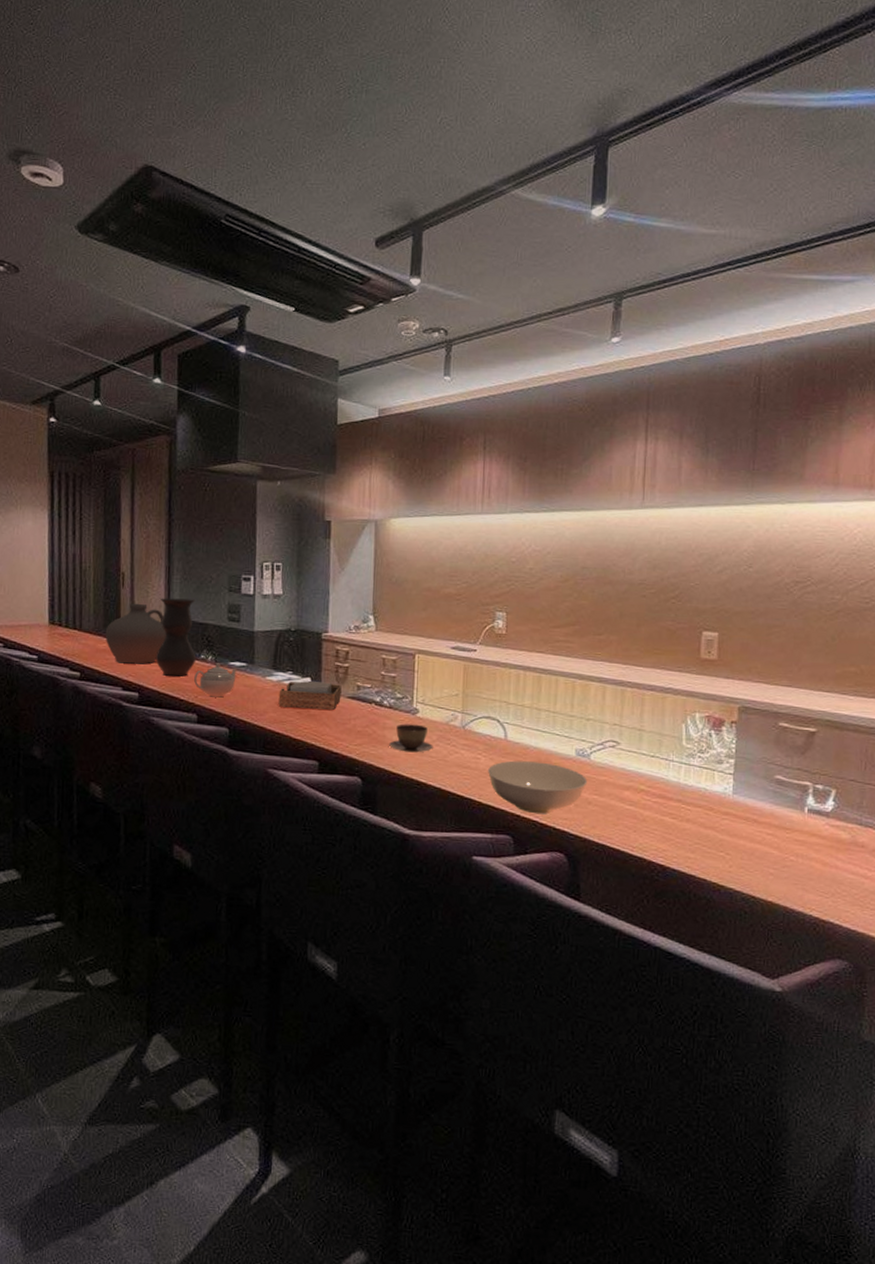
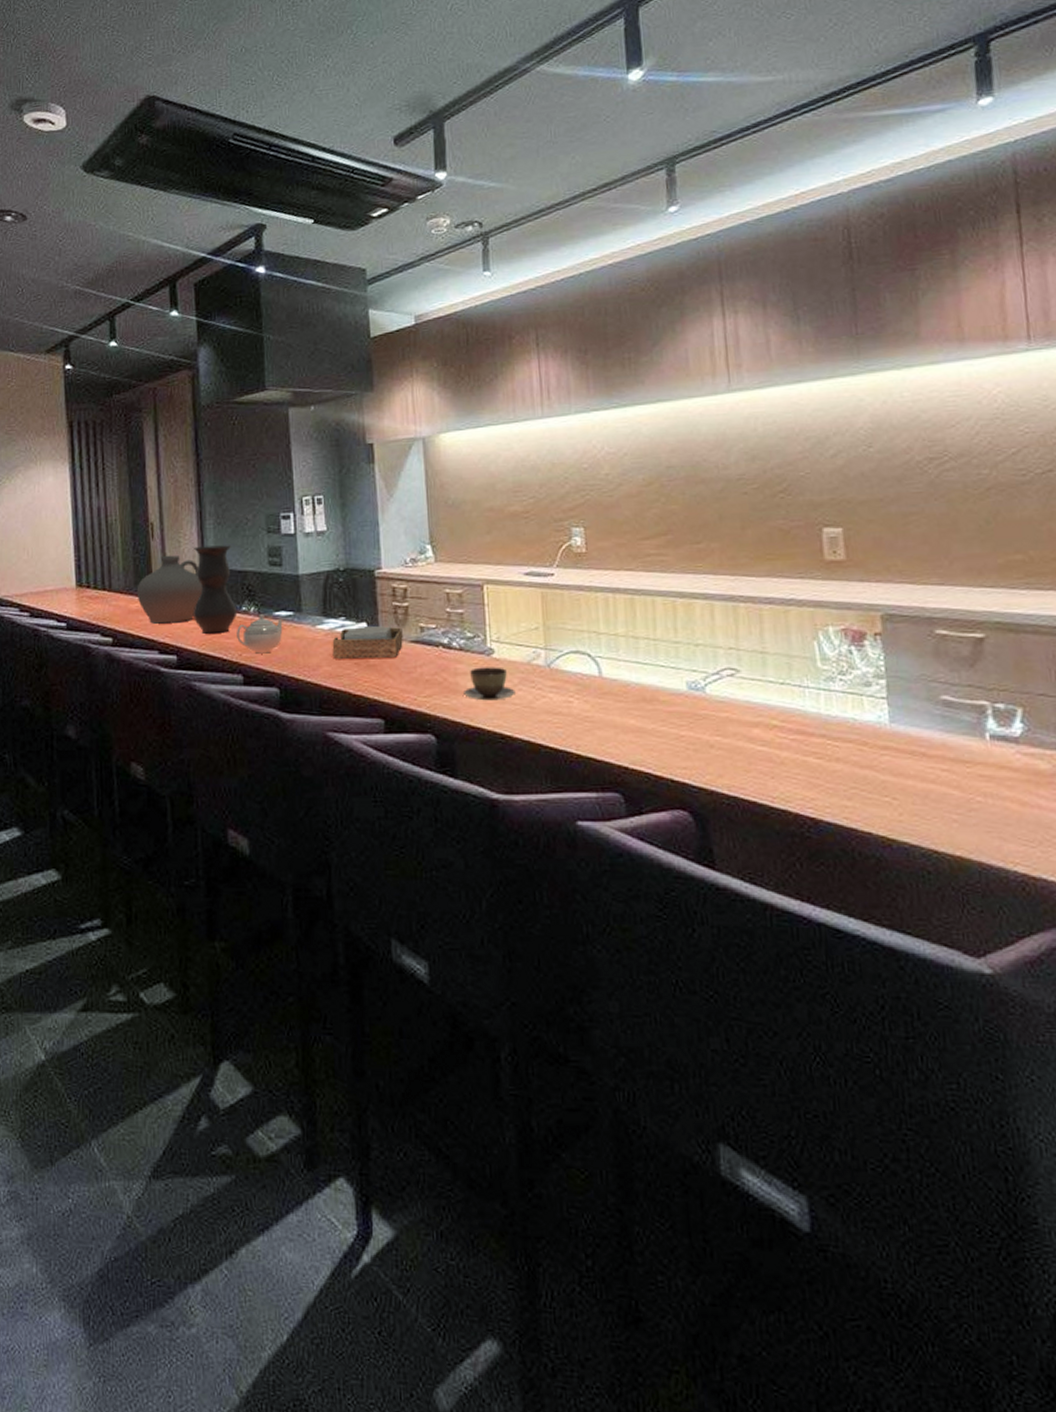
bowl: present [488,760,588,814] -> none [583,700,706,765]

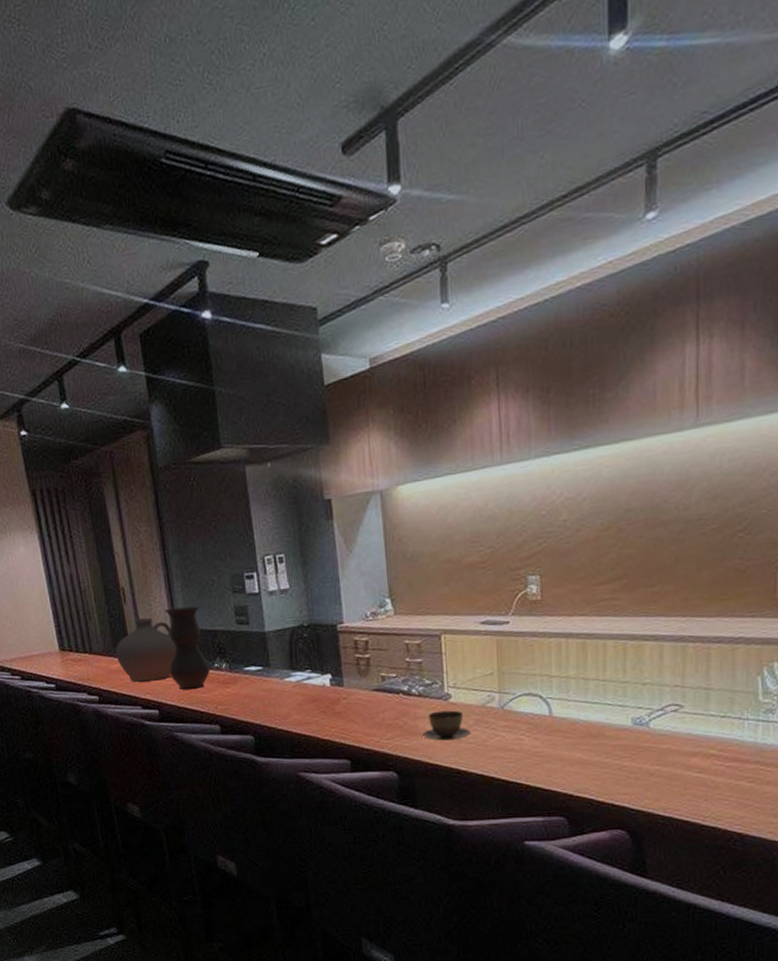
teapot: present [237,614,284,654] -> none [211,670,254,706]
napkin holder: present [332,626,403,660] -> none [299,676,366,709]

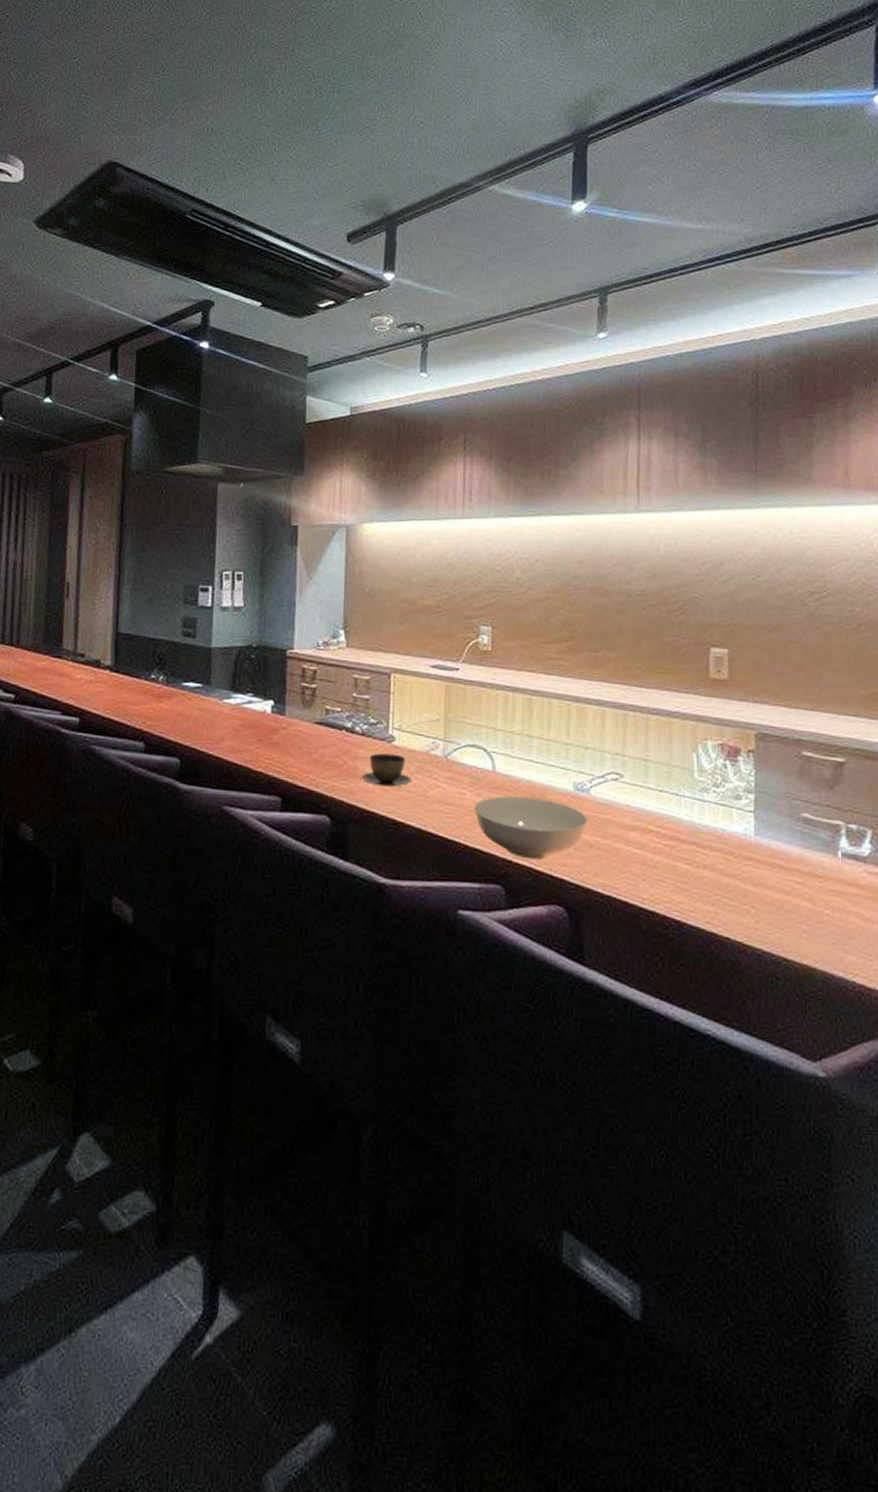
ceramic jug: present [115,618,177,682] -> none [44,616,113,685]
vase: present [164,606,211,689] -> none [100,610,147,699]
bowl: none [534,736,648,792] -> present [474,796,588,860]

